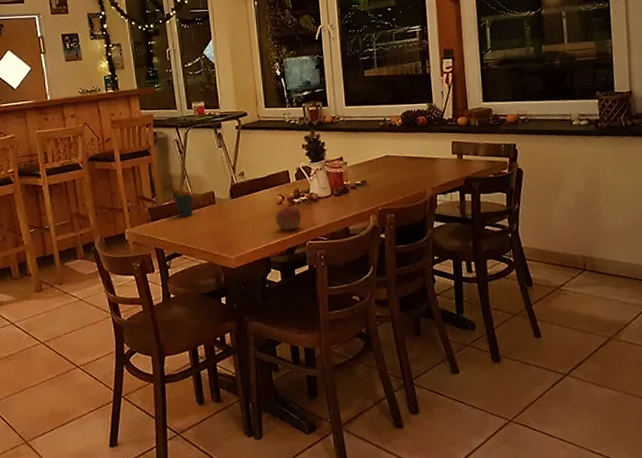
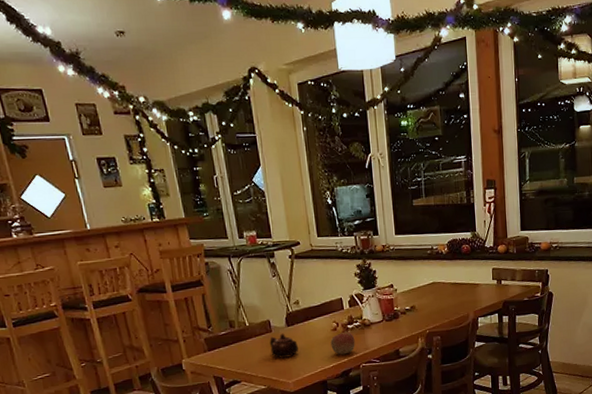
pen holder: present [173,185,194,217] -> none [228,315,250,345]
teapot: none [213,205,242,232] -> present [270,333,298,358]

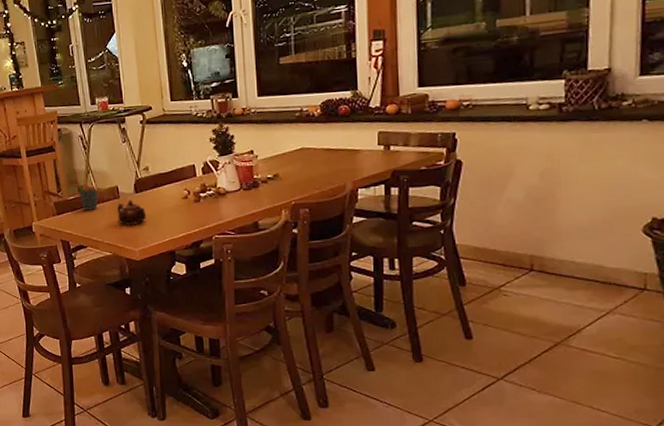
pen holder: none [228,315,250,345] -> present [77,180,98,211]
apple: present [330,331,355,355] -> none [180,200,208,225]

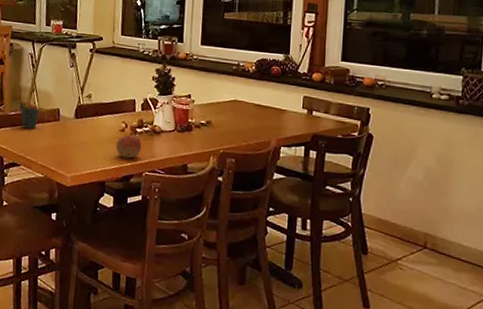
teapot: present [117,200,146,225] -> none [55,124,83,150]
apple: none [180,200,208,225] -> present [116,134,142,159]

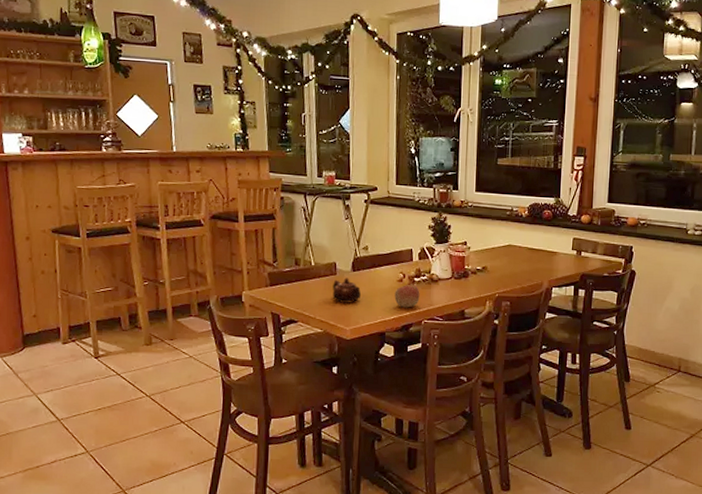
pen holder: present [20,100,41,129] -> none [295,254,316,284]
teapot: none [55,124,83,150] -> present [332,277,361,303]

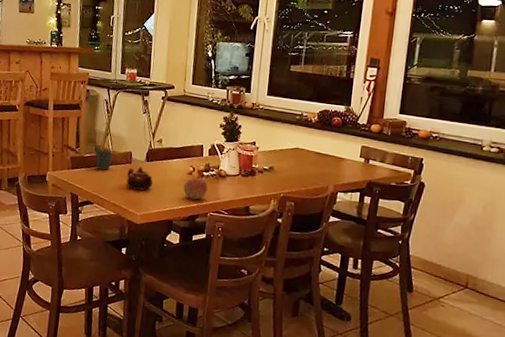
pen holder: none [295,254,316,284] -> present [95,143,114,170]

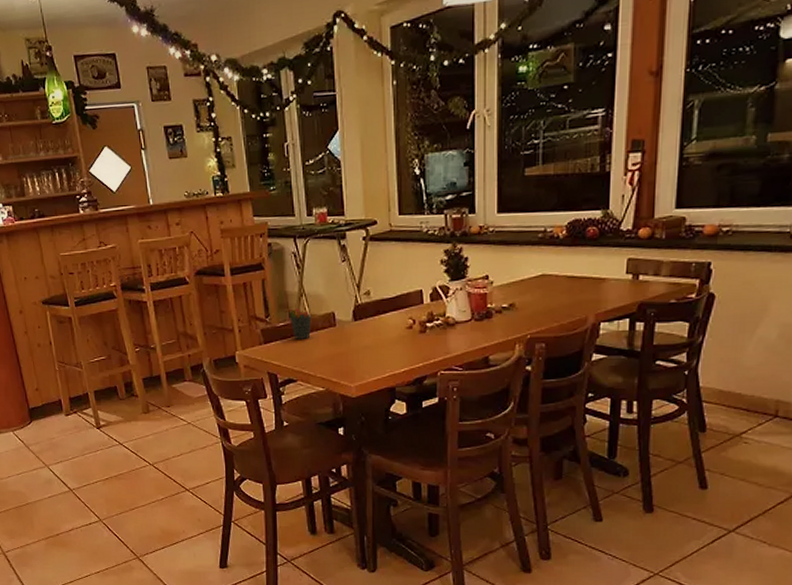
teapot: present [126,167,153,191] -> none [333,328,365,357]
apple: present [183,177,208,200] -> none [404,330,434,358]

